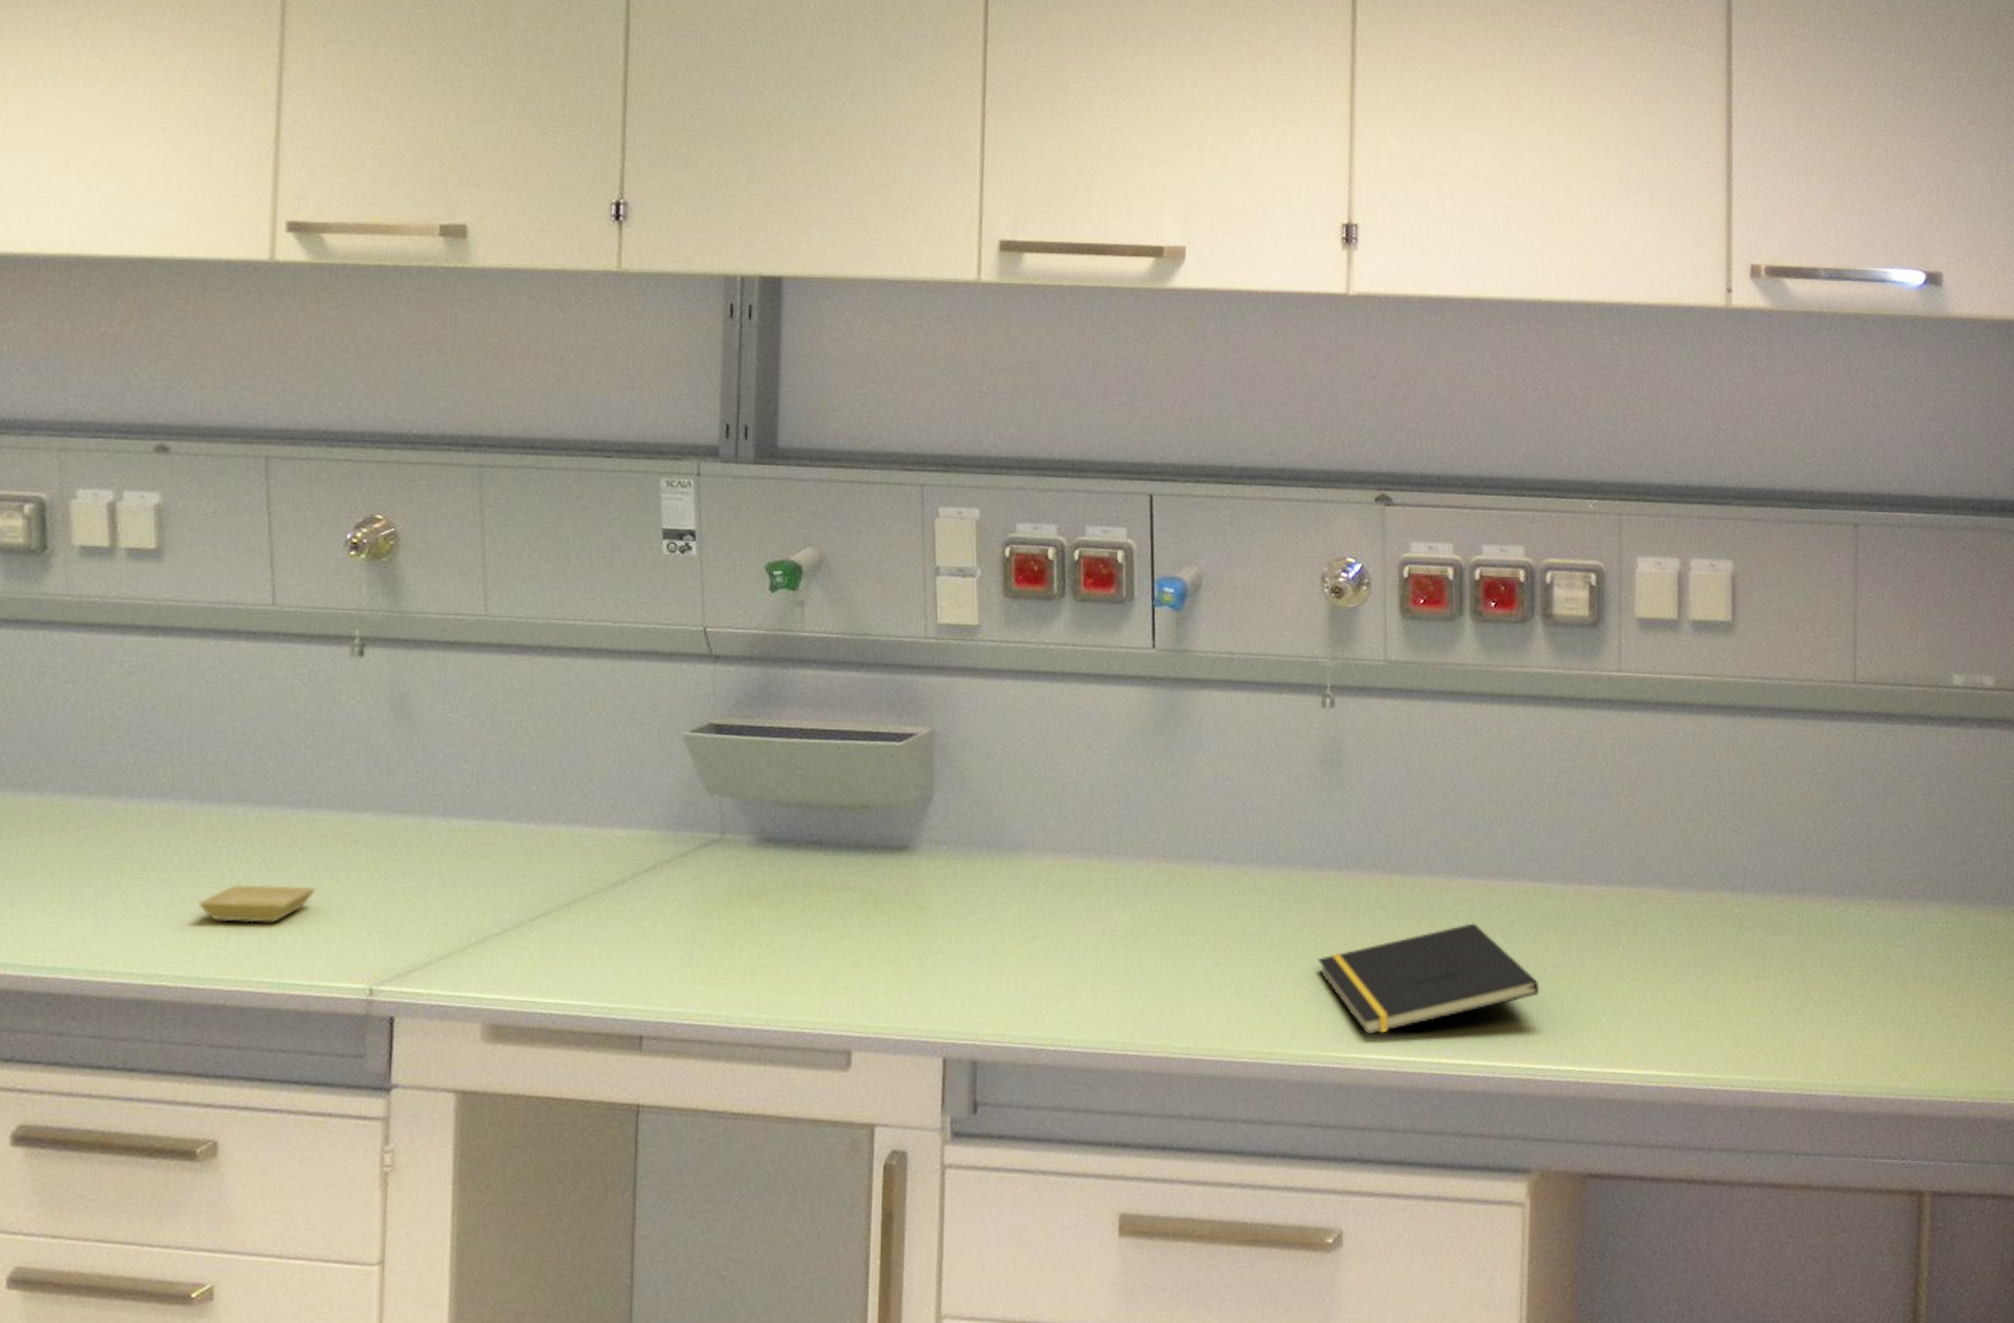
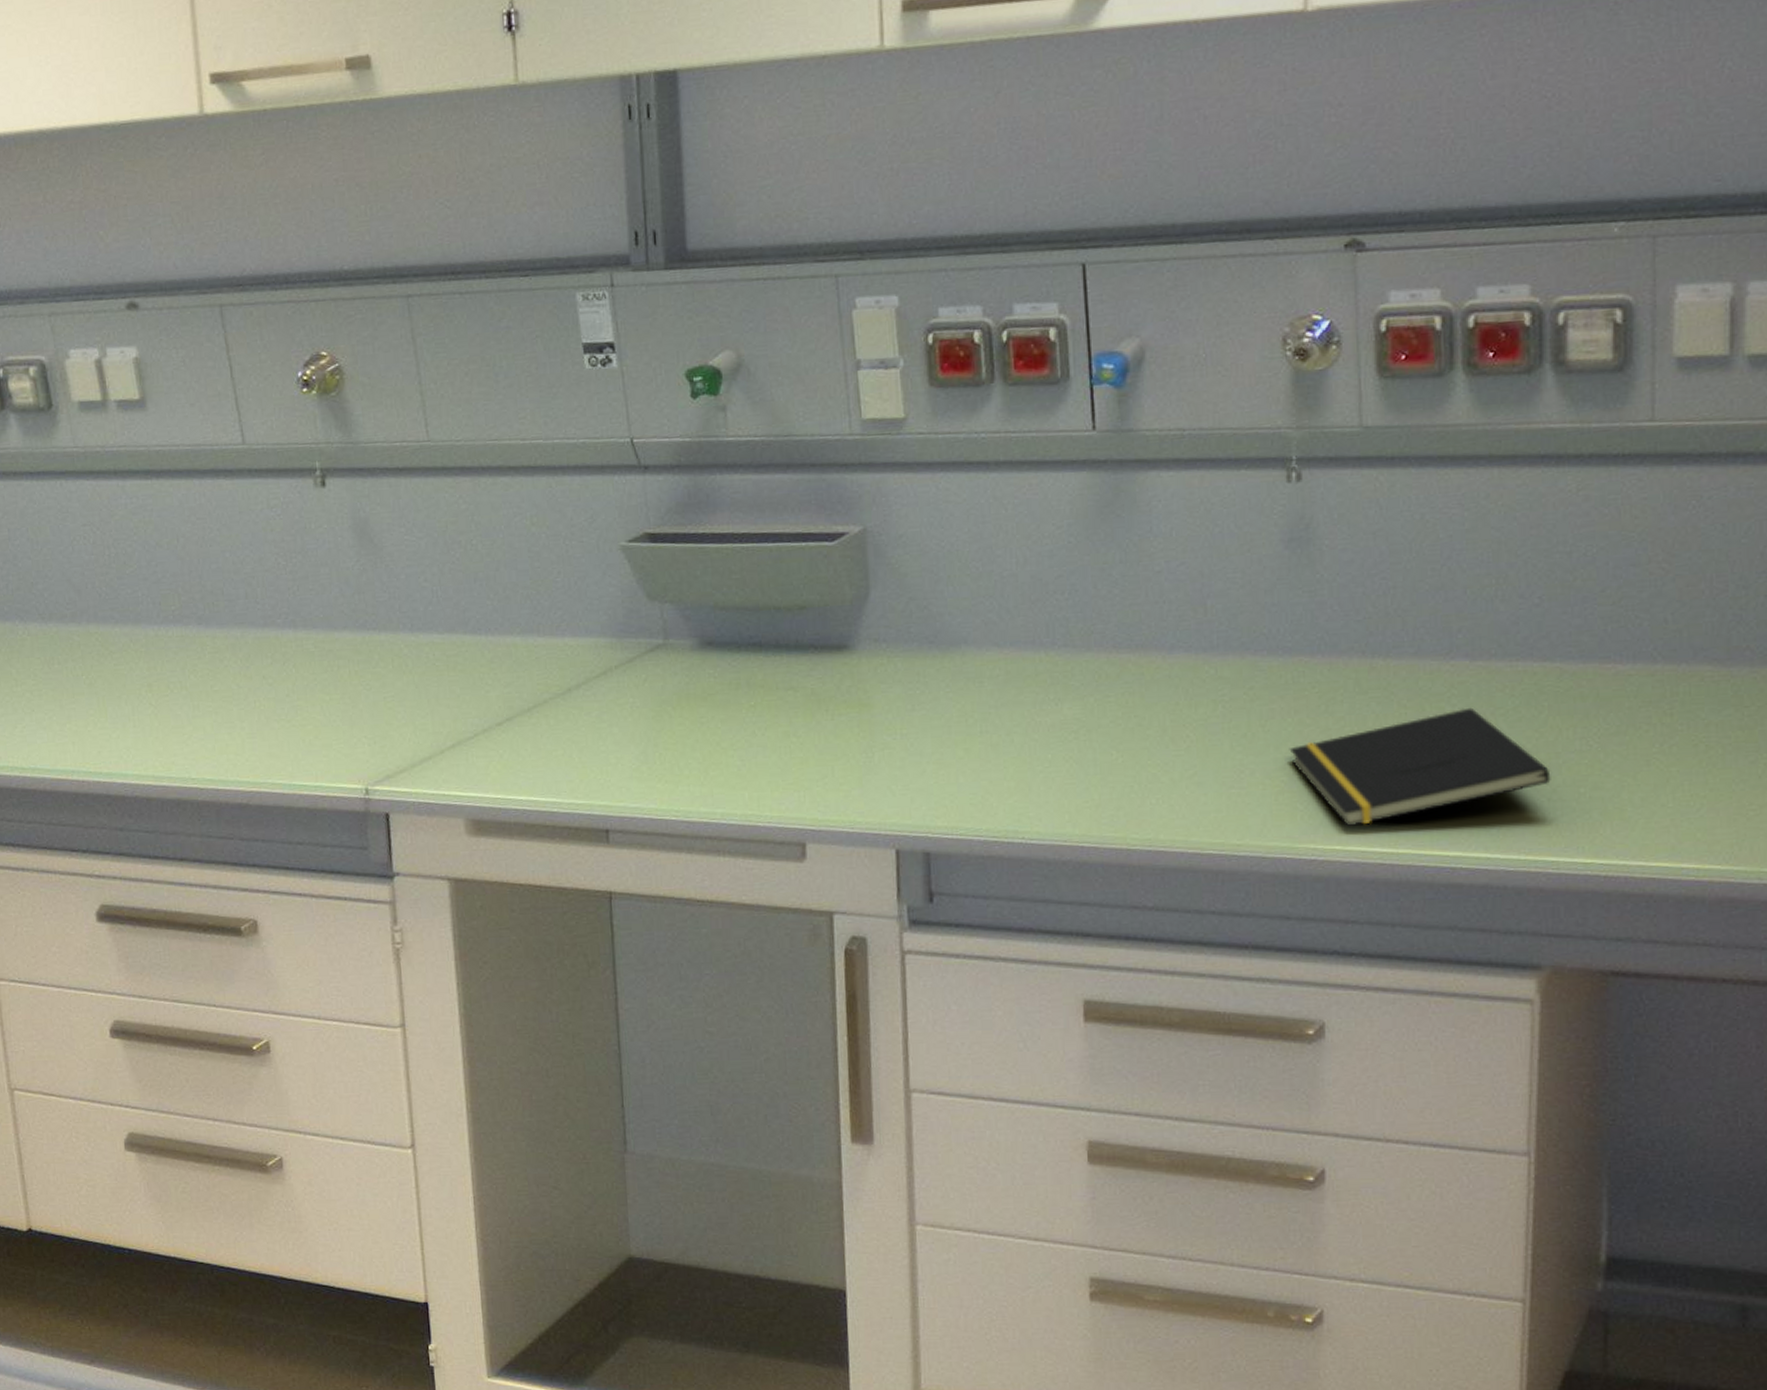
saucer: present [198,883,316,924] -> none [215,697,311,733]

